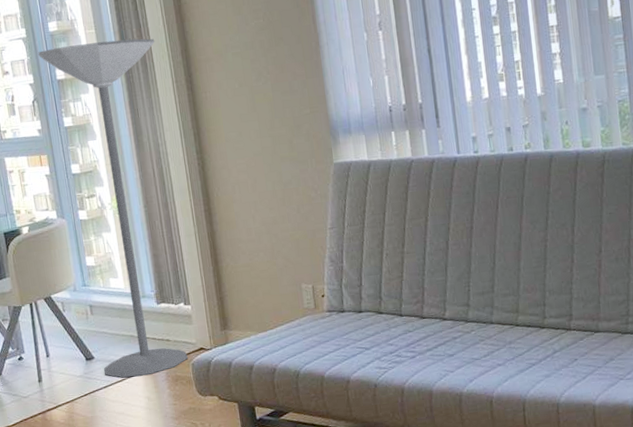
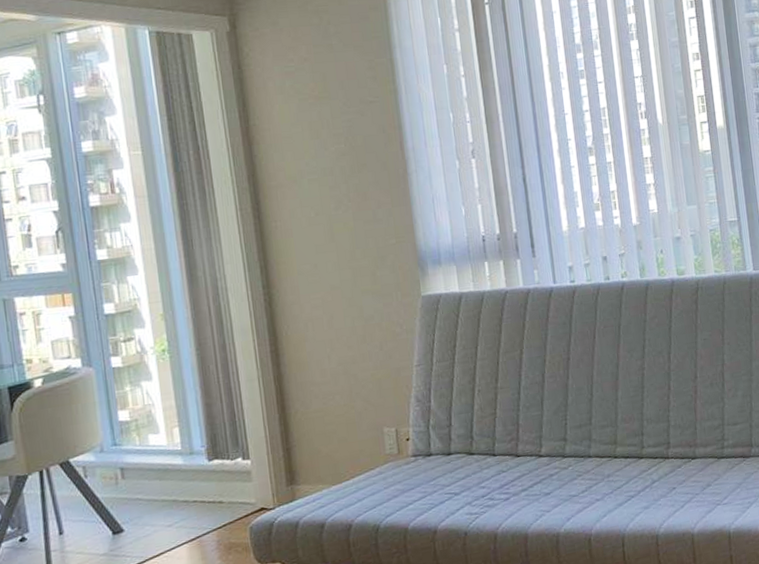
floor lamp: present [38,38,188,378] -> none [66,162,245,552]

